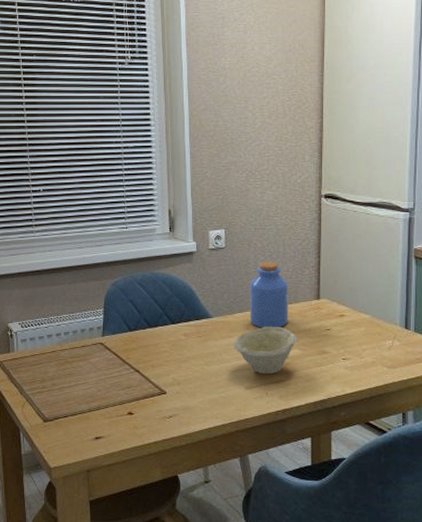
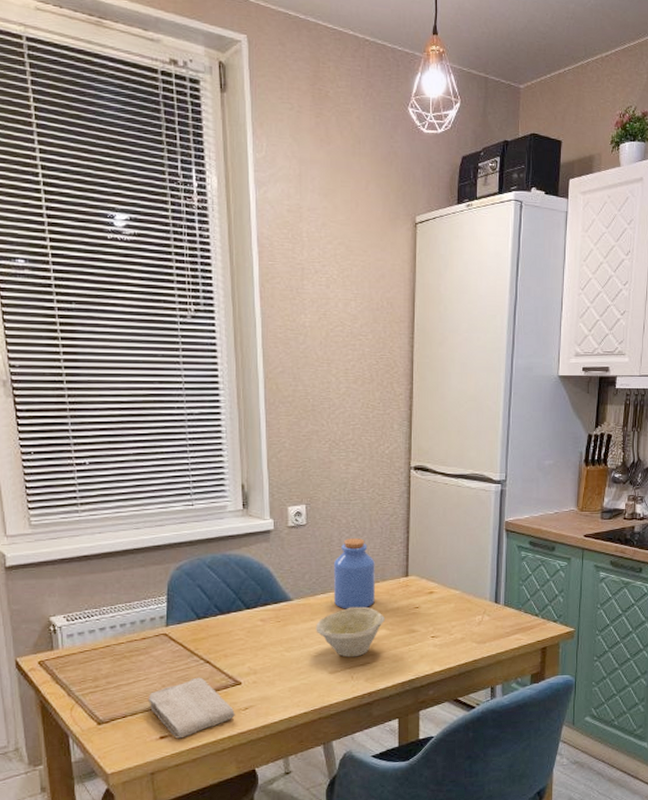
washcloth: none [86,384,160,440] -> present [149,677,235,739]

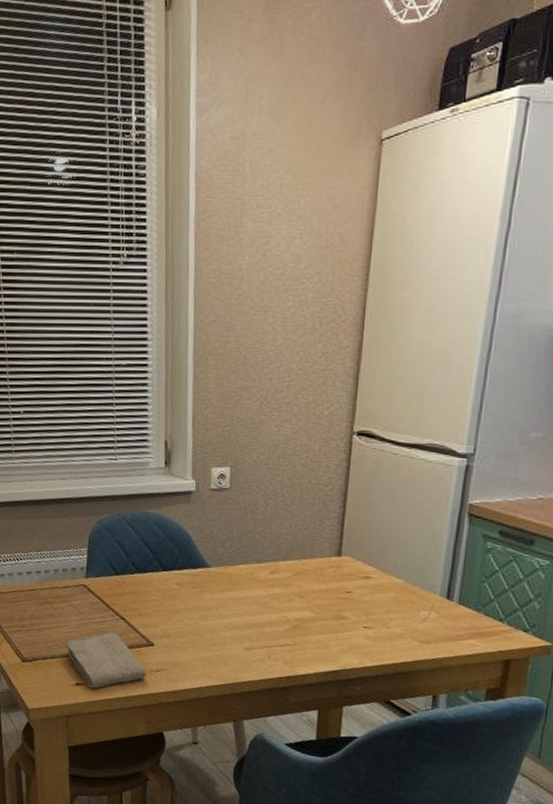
bowl: present [316,606,385,658] -> none [233,582,310,637]
jar: present [333,537,375,609] -> none [255,507,303,585]

